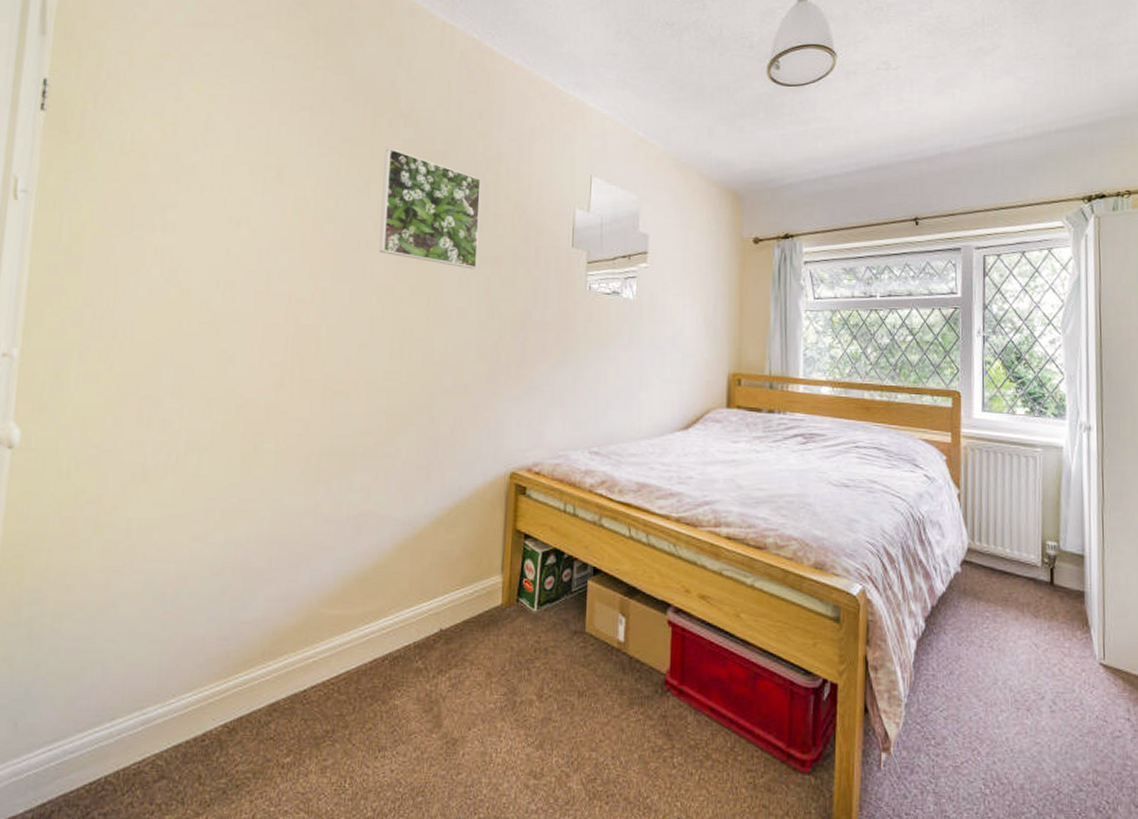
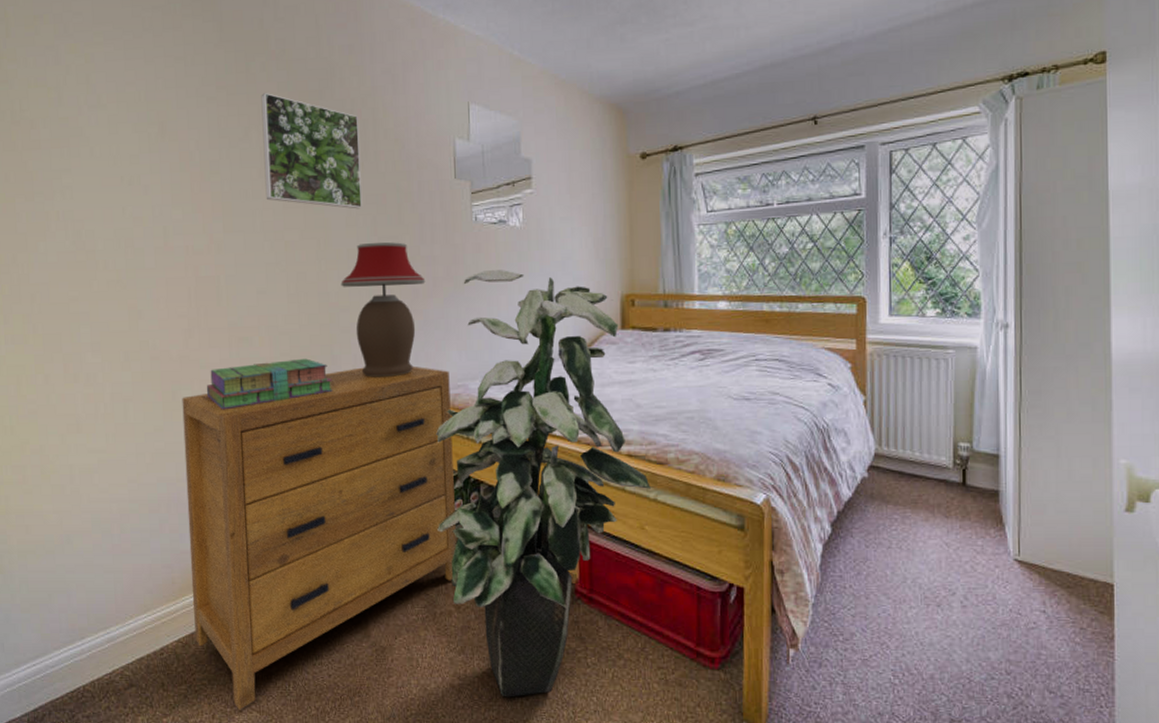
dresser: none [244,430,551,810] -> present [182,365,457,710]
stack of books: none [291,417,428,467] -> present [206,358,333,410]
table lamp: none [447,303,535,442] -> present [340,242,426,377]
indoor plant: none [525,340,748,801] -> present [435,270,651,697]

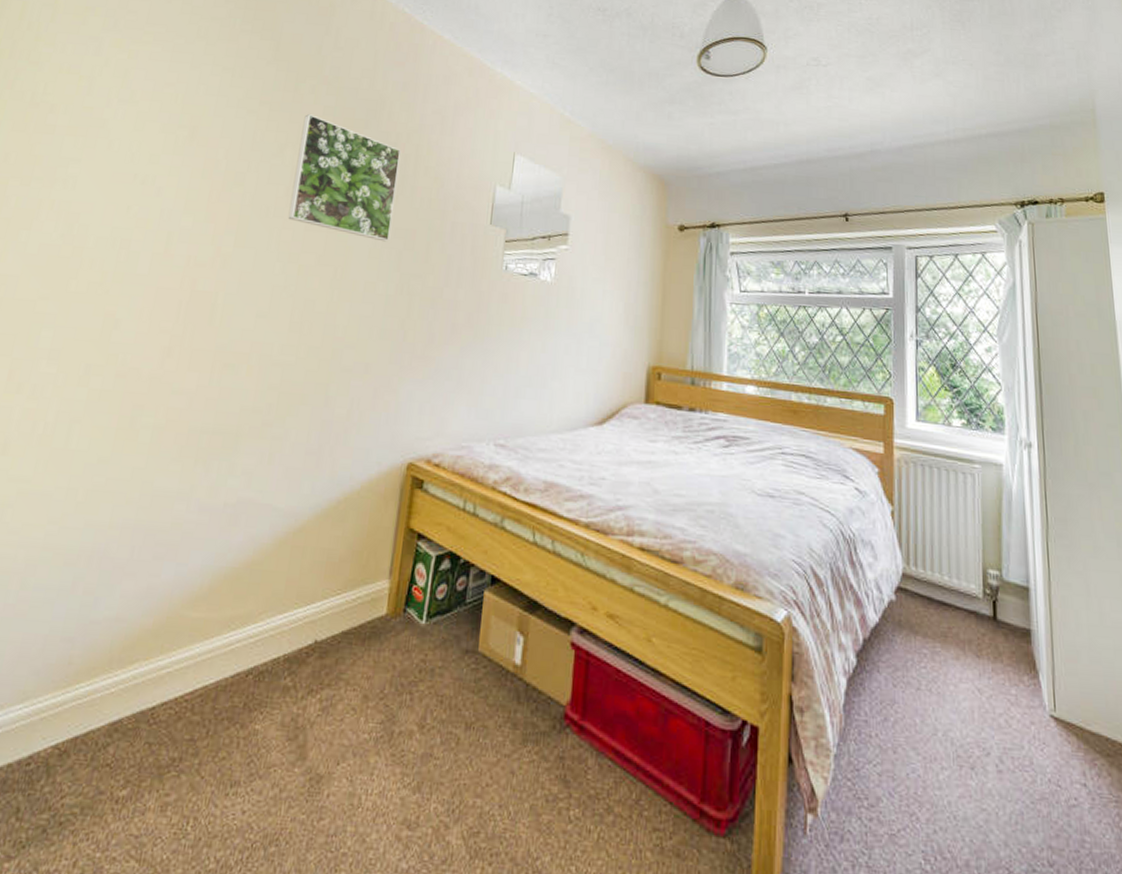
dresser: present [182,365,457,710] -> none [78,413,455,856]
stack of books: present [206,358,333,410] -> none [171,395,321,446]
table lamp: present [340,242,426,377] -> none [351,277,444,429]
indoor plant: present [435,270,651,697] -> none [412,323,662,860]

